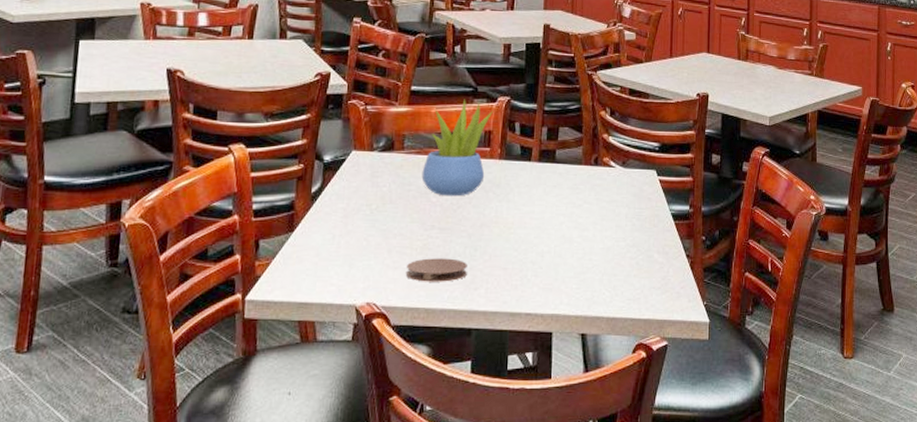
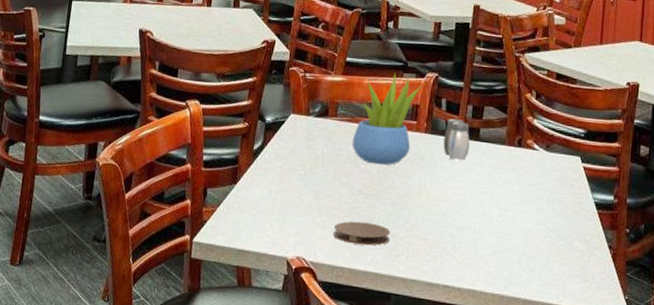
salt and pepper shaker: none [519,142,546,185] -> present [443,118,470,161]

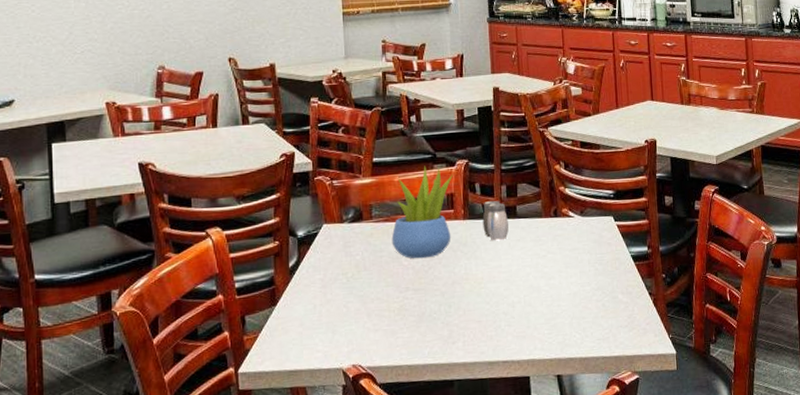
coaster: present [333,221,390,246] -> none [386,316,444,341]

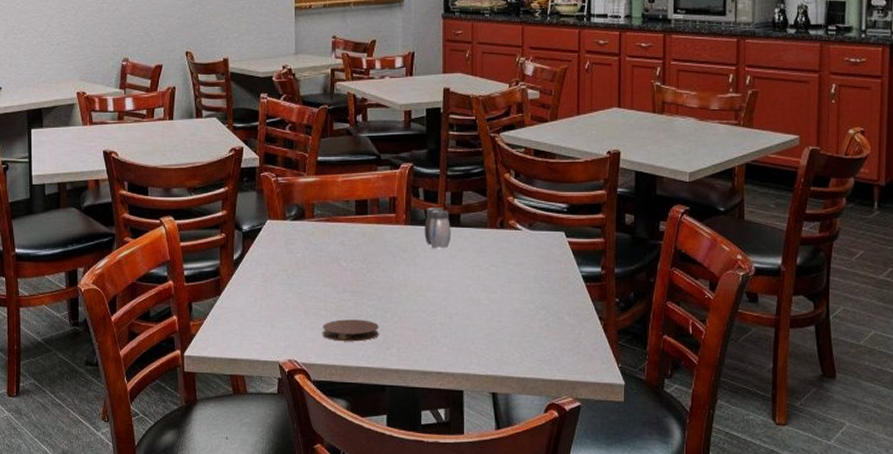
coaster: none [386,316,444,341] -> present [322,319,379,342]
succulent plant: present [391,165,453,259] -> none [332,167,397,261]

